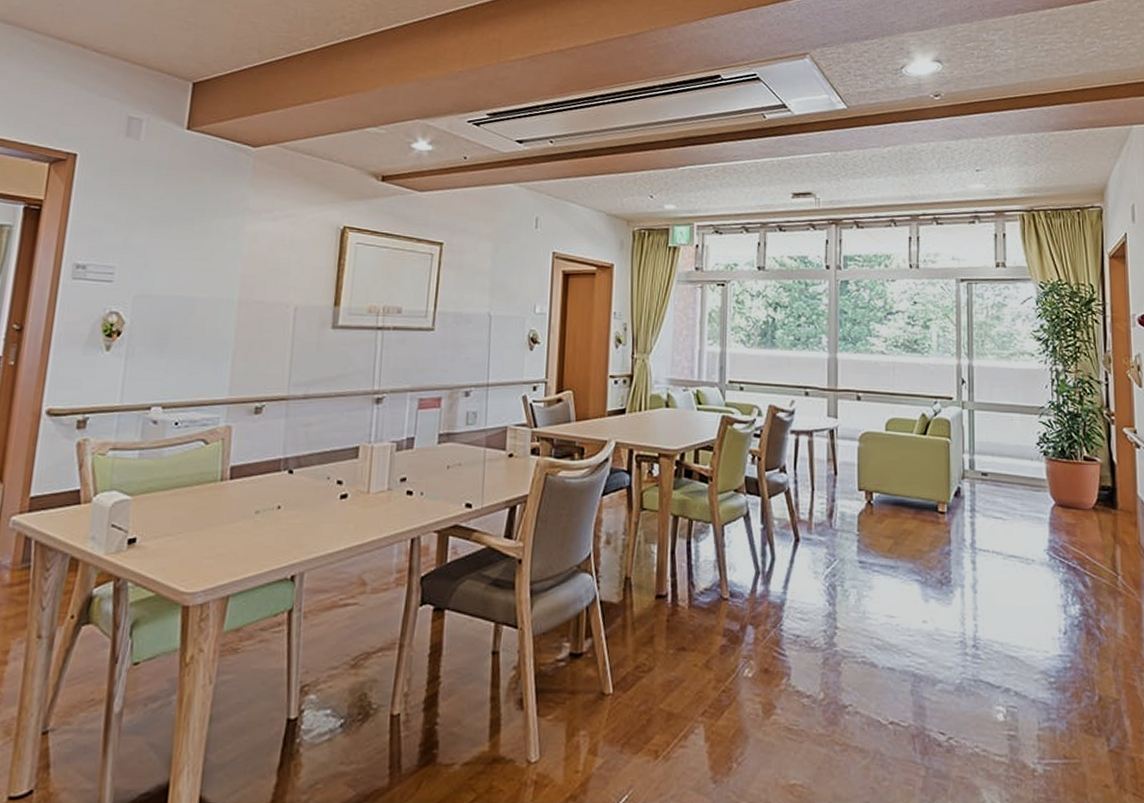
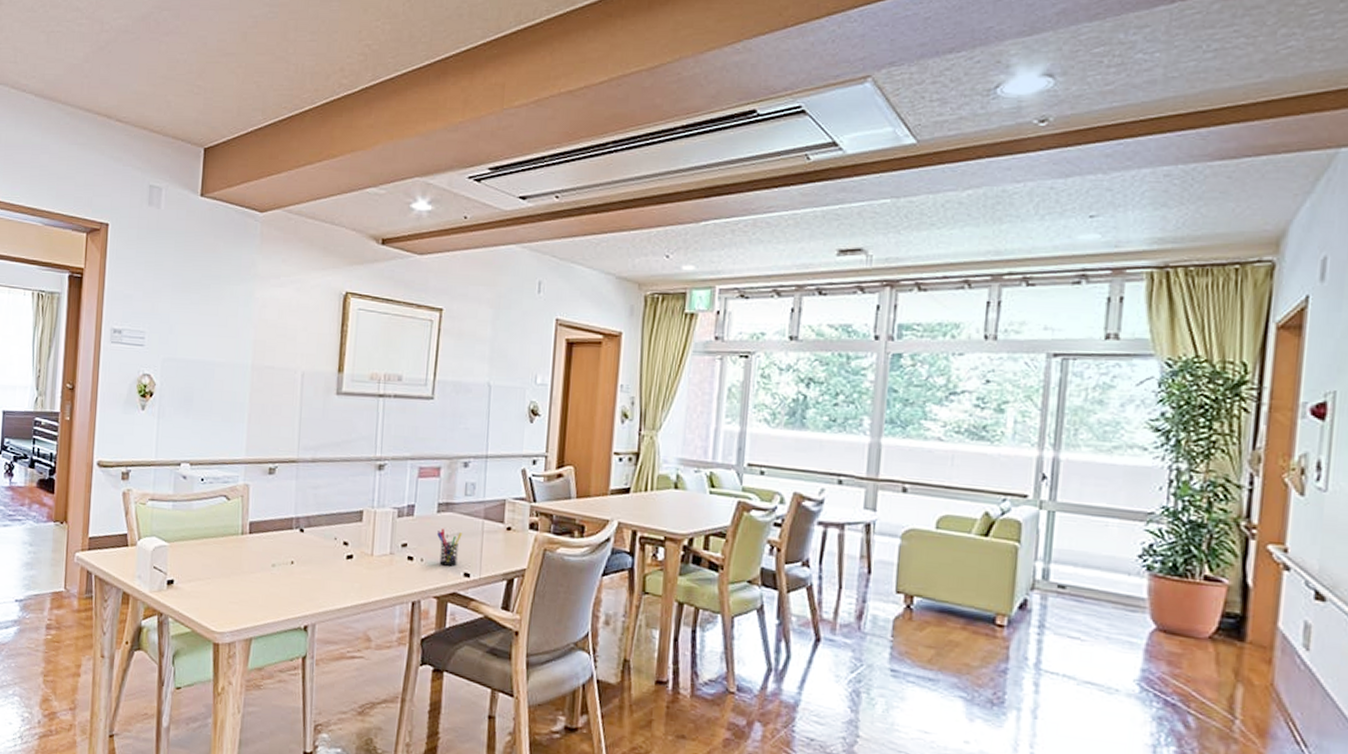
pen holder: none [438,459,463,498] -> present [437,528,462,566]

